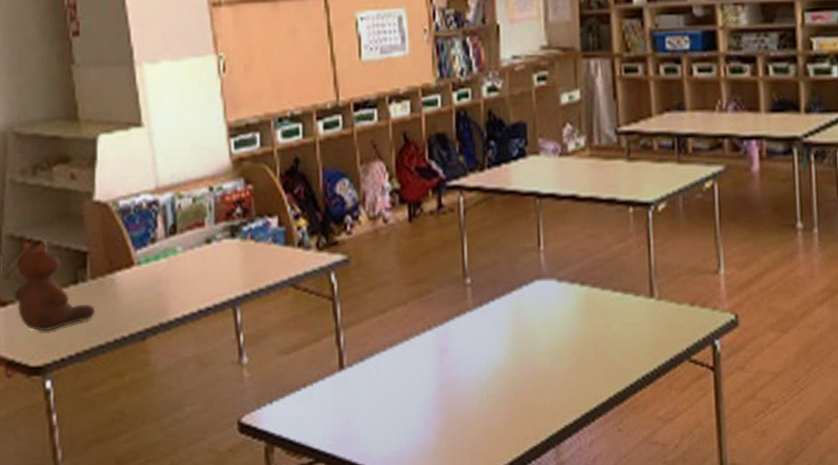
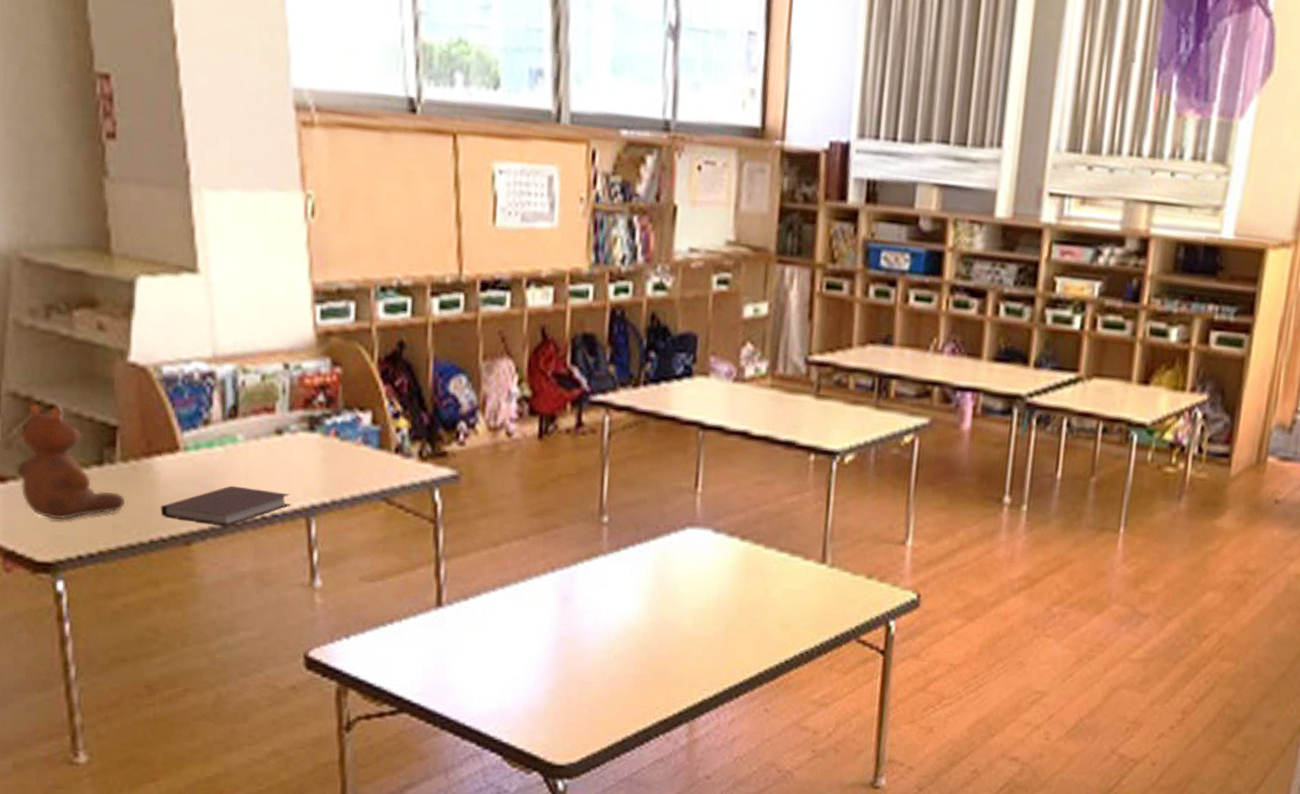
notebook: none [121,288,220,322] -> present [160,485,291,527]

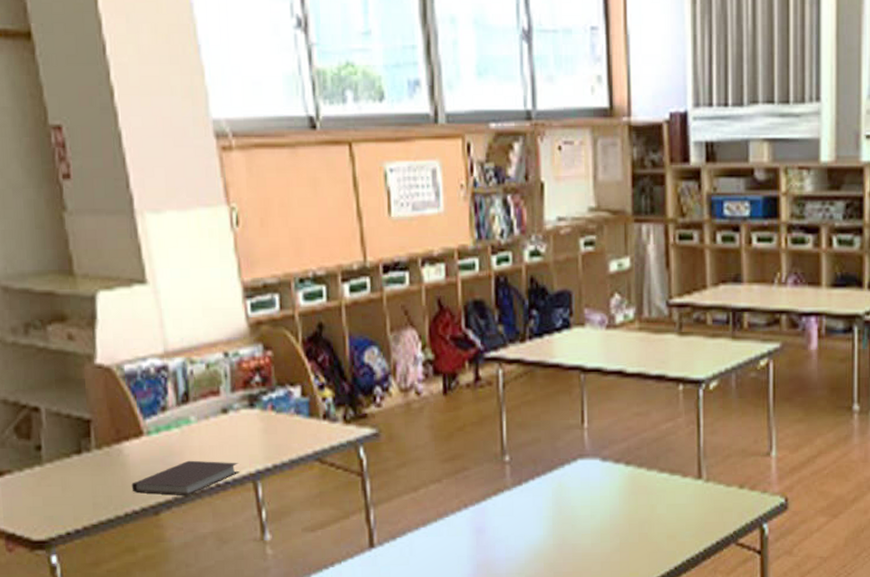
teddy bear: present [17,401,126,520] -> none [11,405,103,504]

